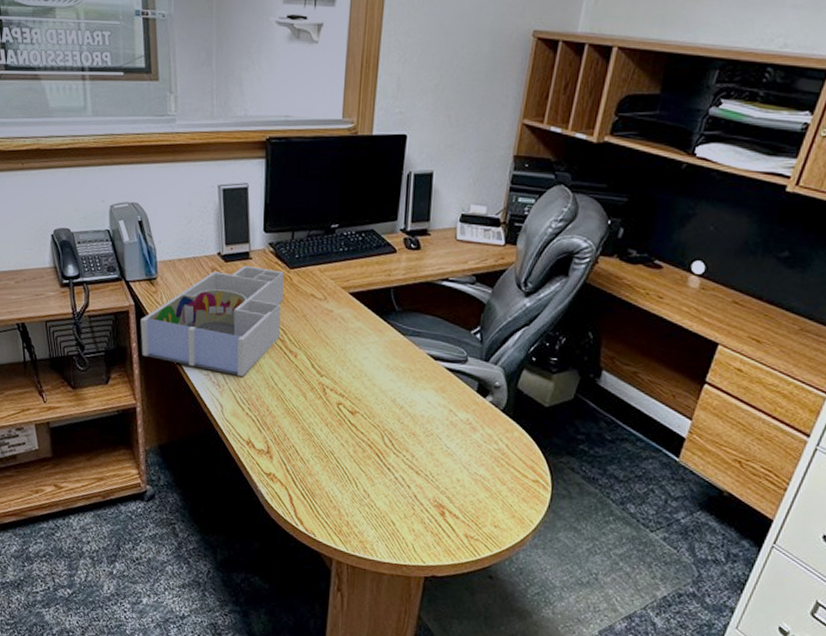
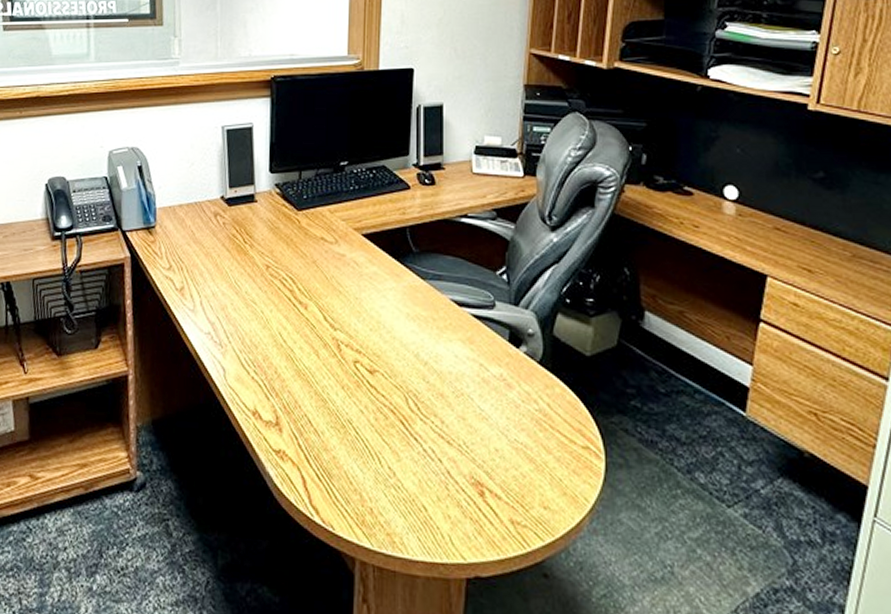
desk organizer: present [140,265,284,376] -> none [136,209,292,333]

